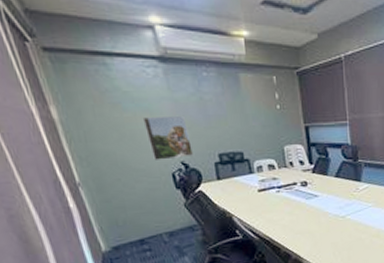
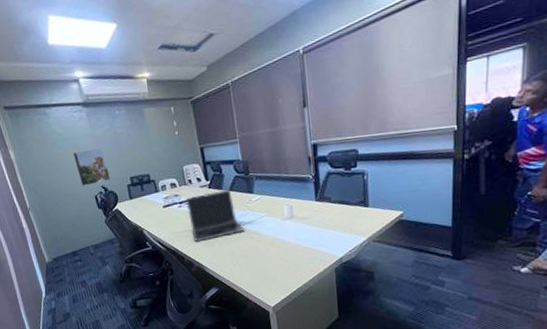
laptop: none [286,175,349,232] -> present [186,189,245,242]

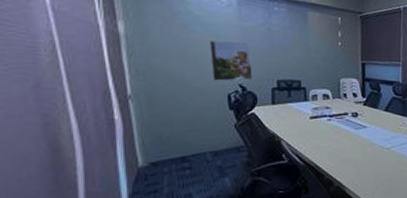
laptop: present [186,189,245,242] -> none [337,109,394,160]

